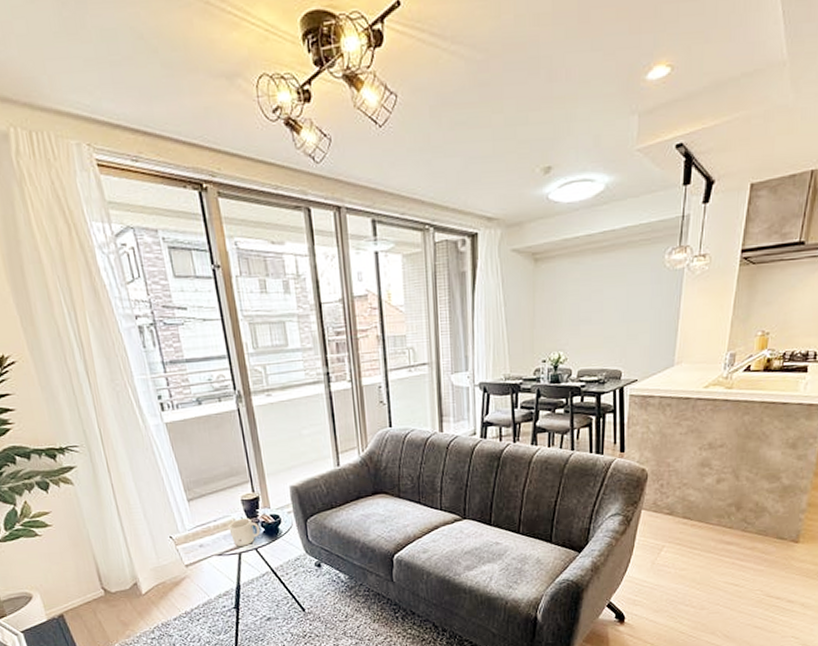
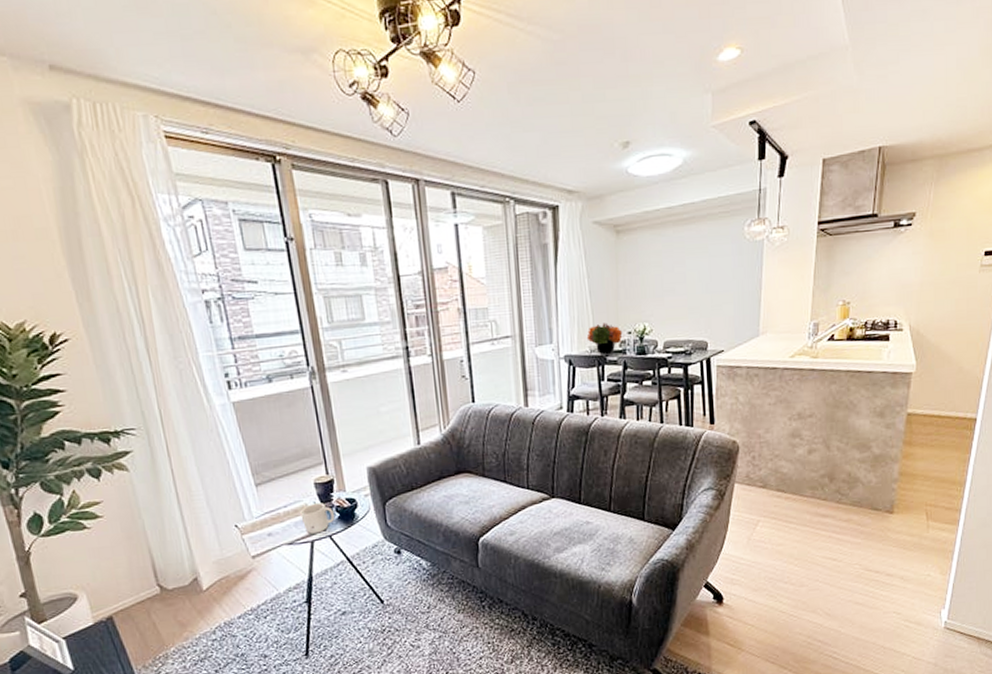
flower arrangement: none [501,351,537,383] -> present [586,322,623,356]

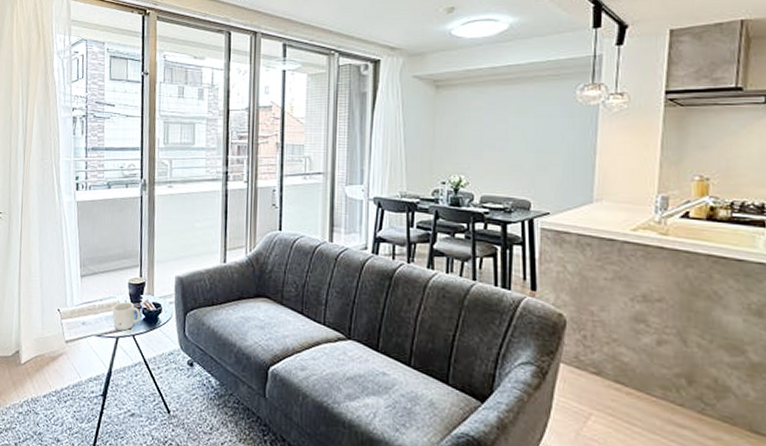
flower arrangement: present [586,322,623,356] -> none [398,170,436,202]

